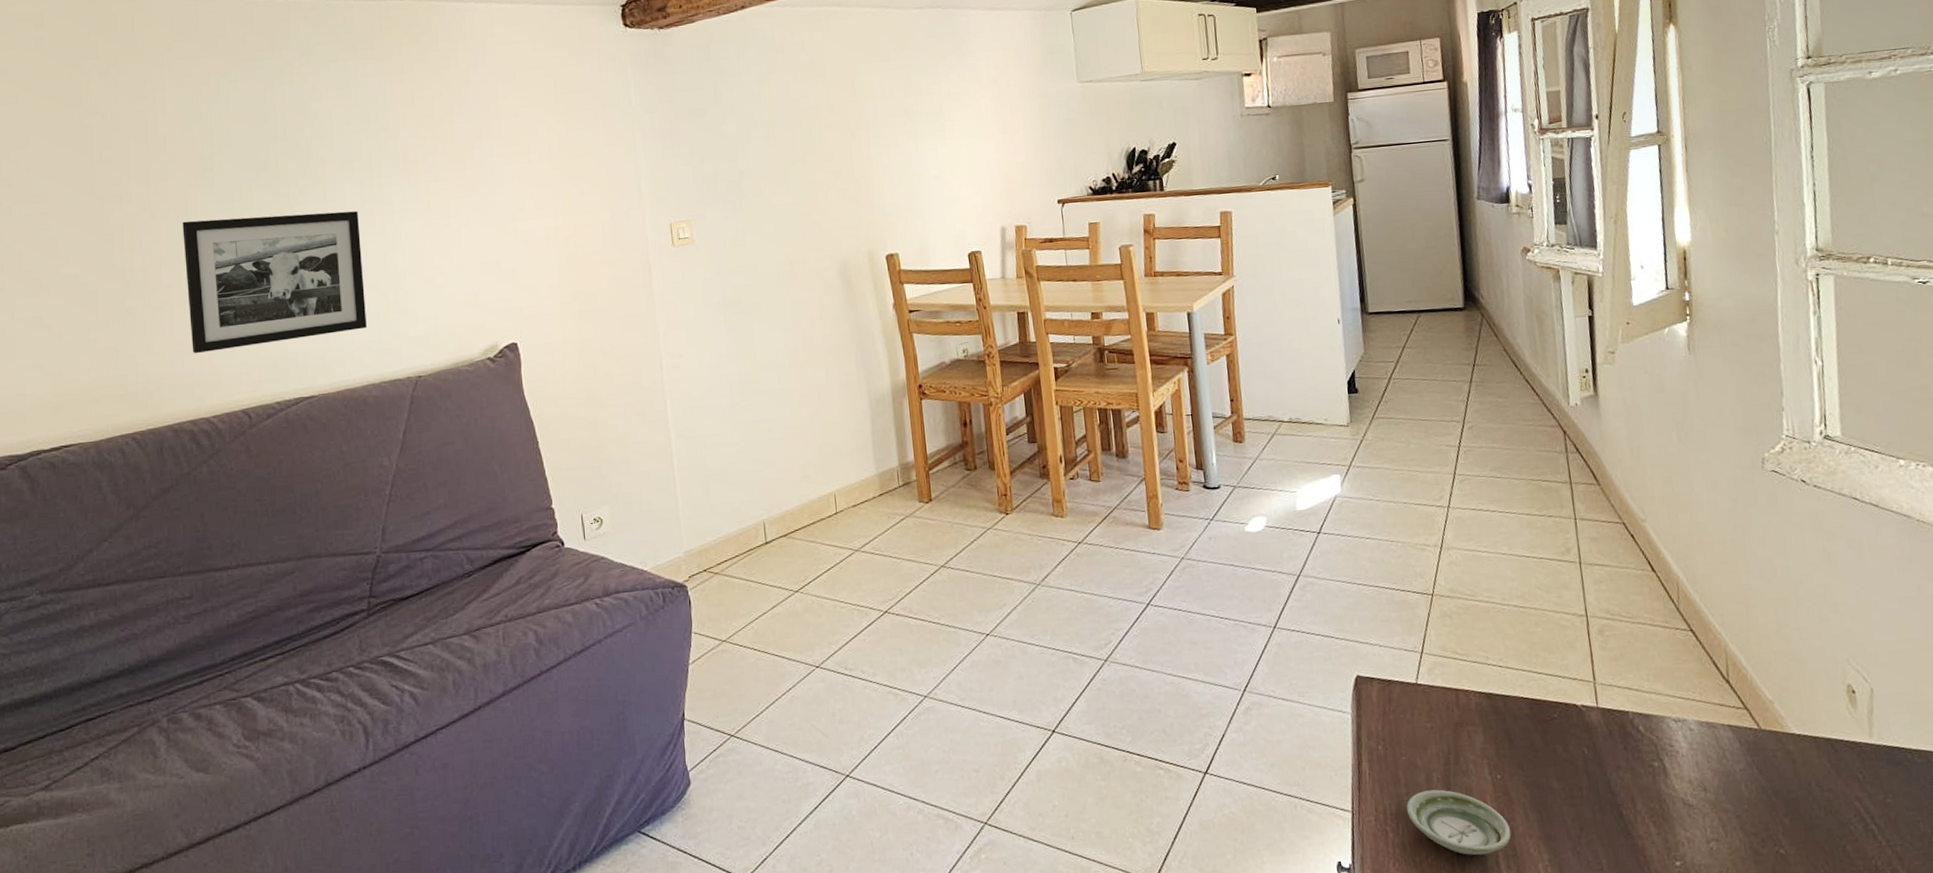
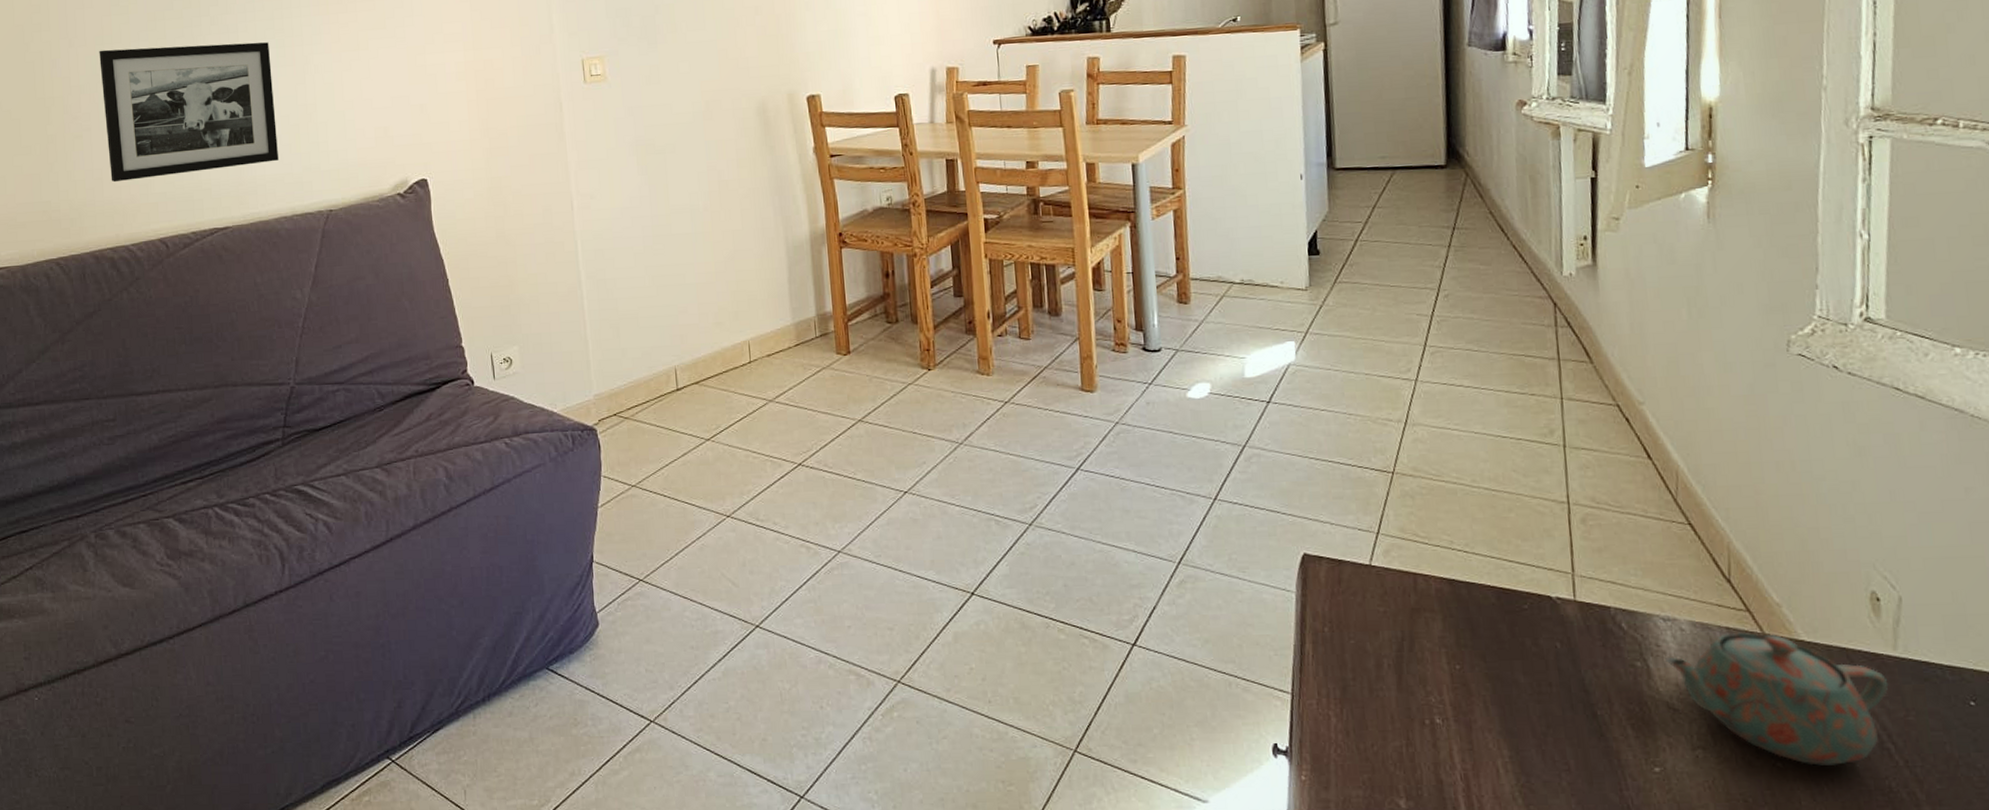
saucer: present [1406,789,1512,856] -> none [1352,676,1469,747]
teapot: none [1678,729,1868,850] -> present [1665,632,1889,766]

